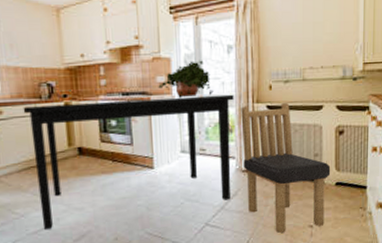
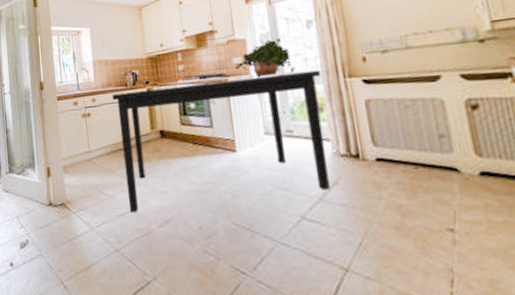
dining chair: present [241,103,331,233] -> none [330,75,473,235]

